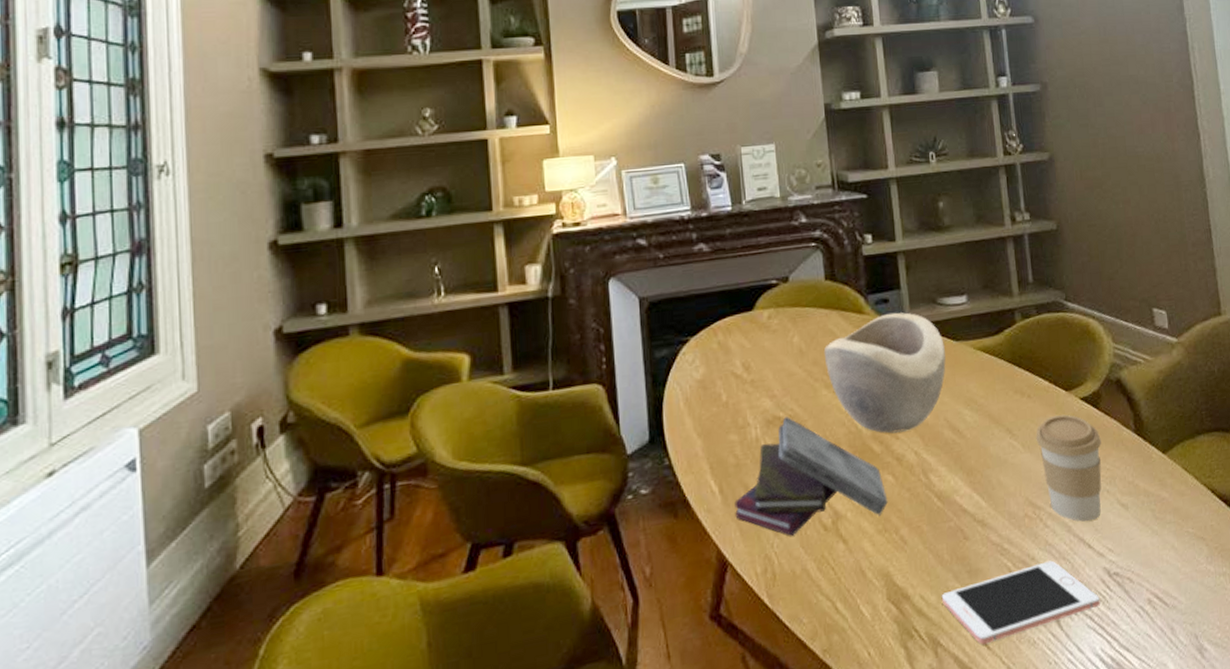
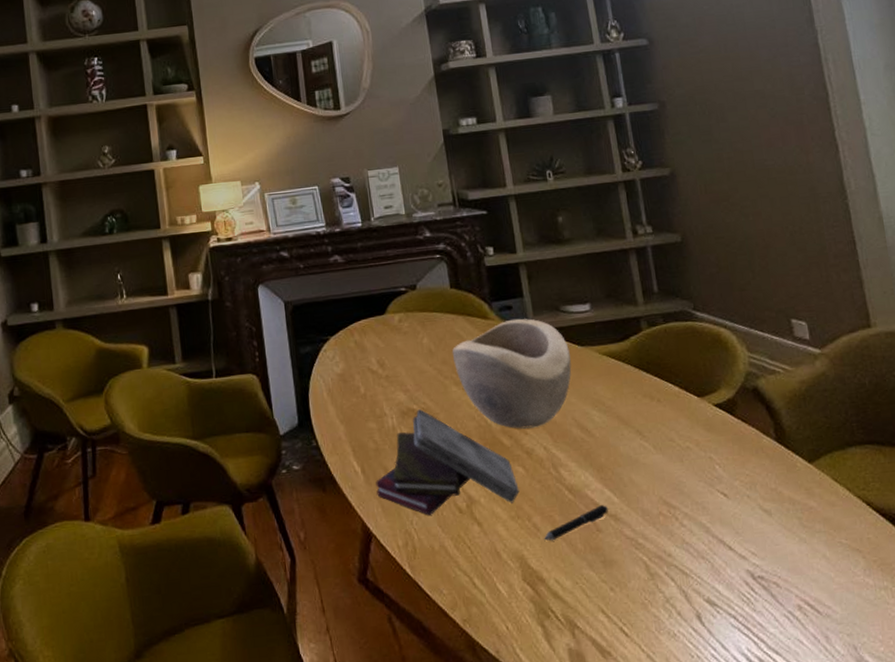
pen: none [911,510,976,554] -> present [544,505,608,541]
cell phone: present [941,560,1100,645] -> none [576,558,745,632]
coffee cup: present [1036,414,1102,522] -> none [667,419,742,524]

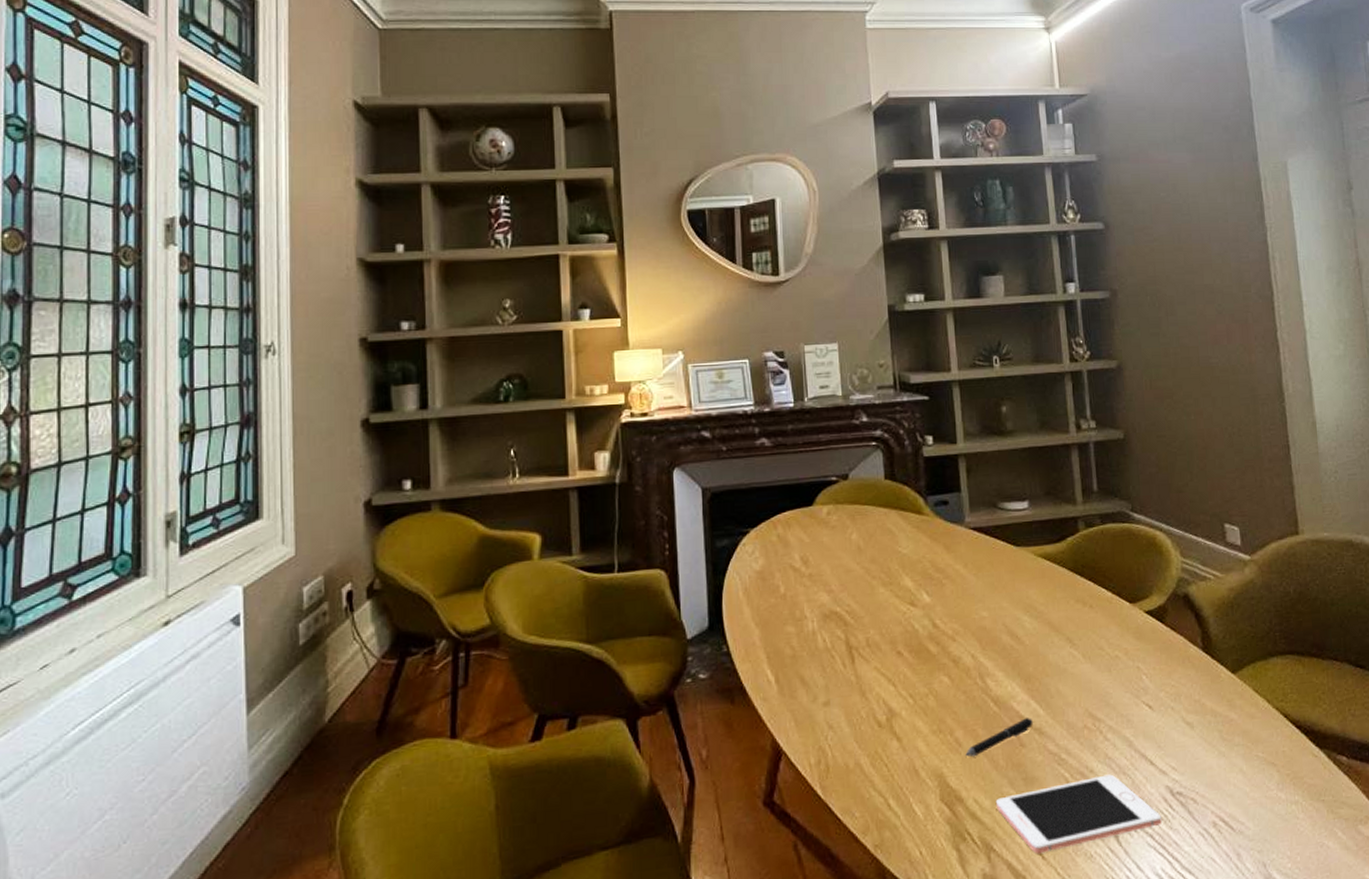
book: present [376,409,520,515] -> none [790,612,943,730]
decorative bowl: present [452,318,572,429] -> none [881,514,1006,635]
cell phone: none [576,558,745,632] -> present [995,774,1162,854]

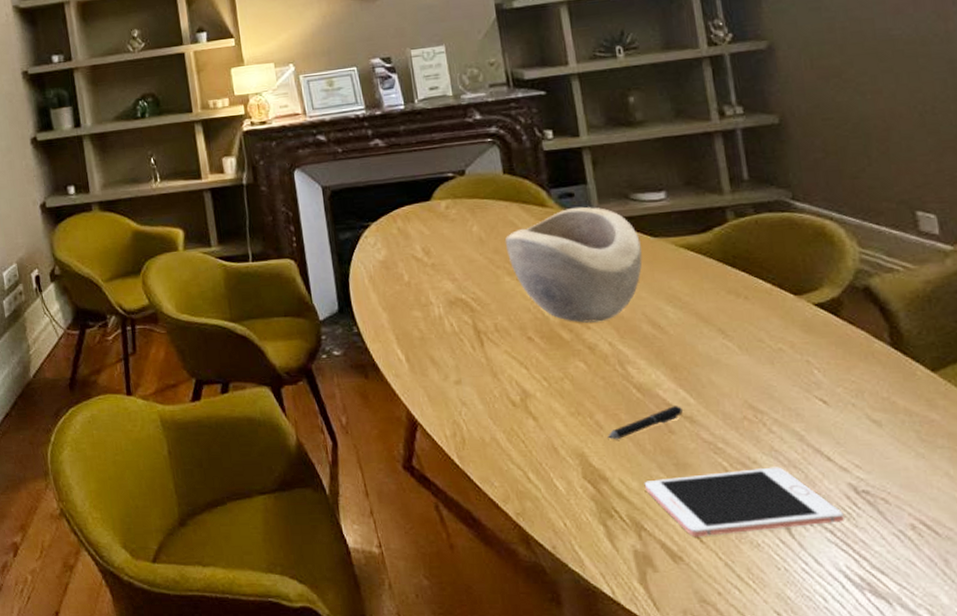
decorative bowl: none [881,514,1006,635] -> present [504,206,643,323]

